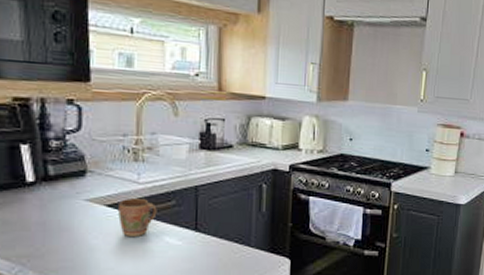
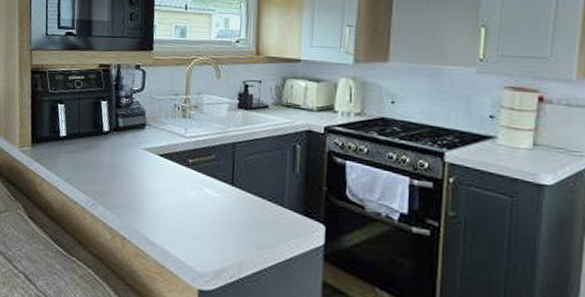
mug: present [118,199,157,236] -> none [168,150,200,185]

